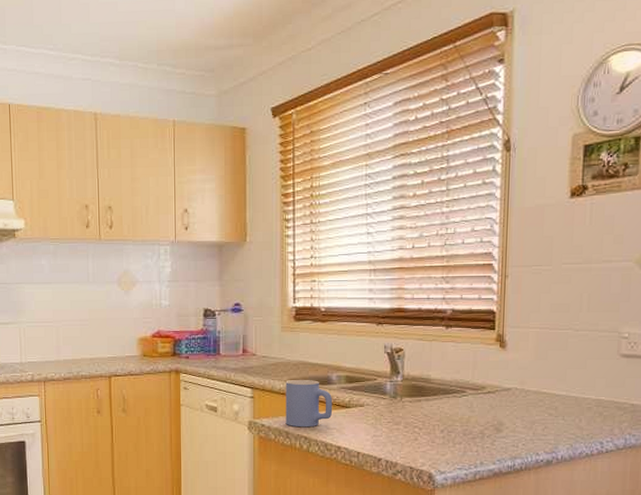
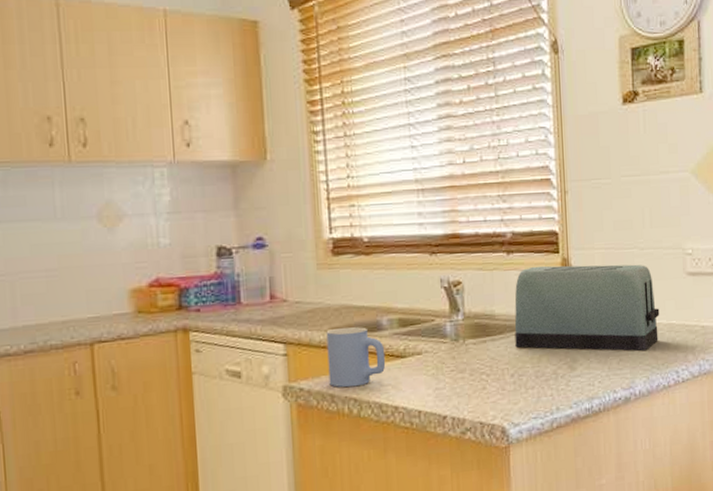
toaster: none [447,340,589,422] -> present [514,264,660,352]

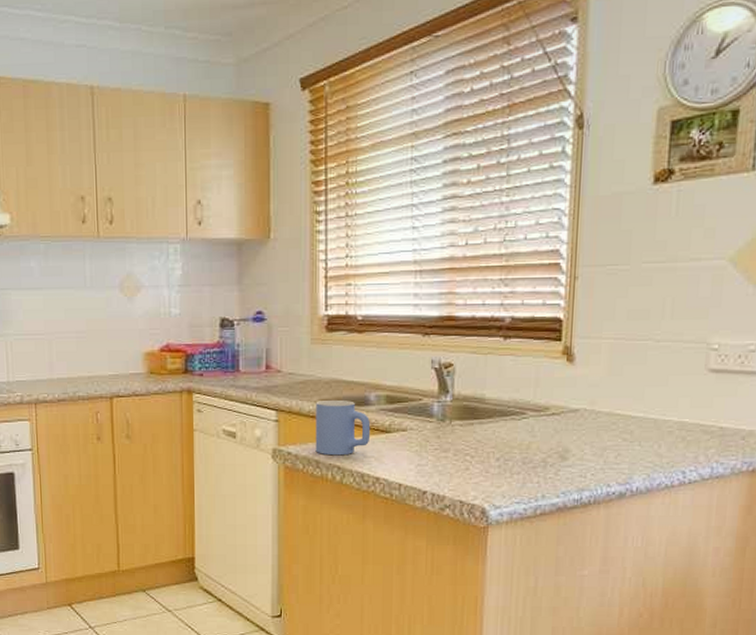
toaster: present [514,264,660,352] -> none [504,353,671,448]

